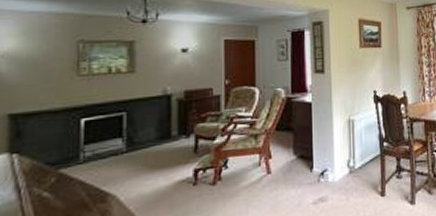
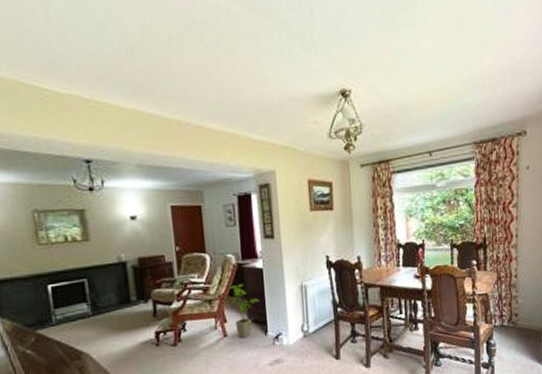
house plant: none [277,117,307,175] -> present [229,283,260,338]

